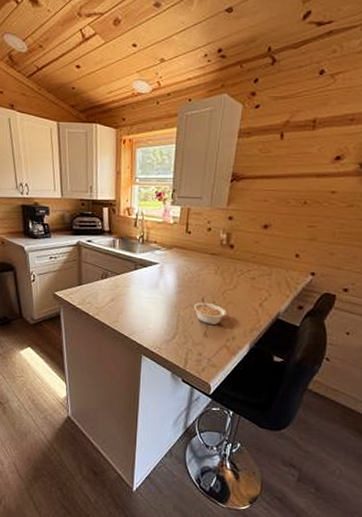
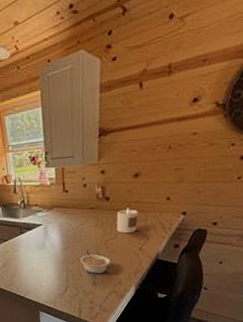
candle: none [238,259,263,287] -> present [116,208,138,234]

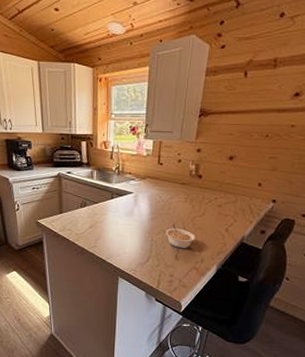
candle: present [116,208,138,234] -> none [206,188,229,213]

